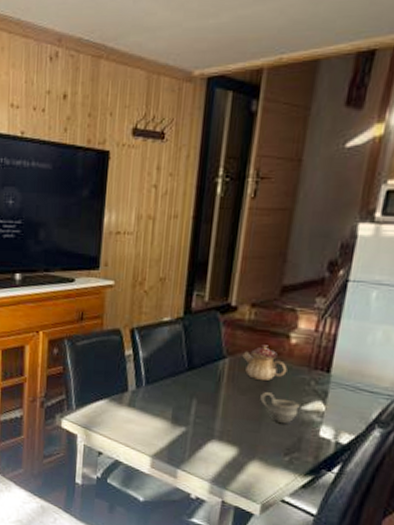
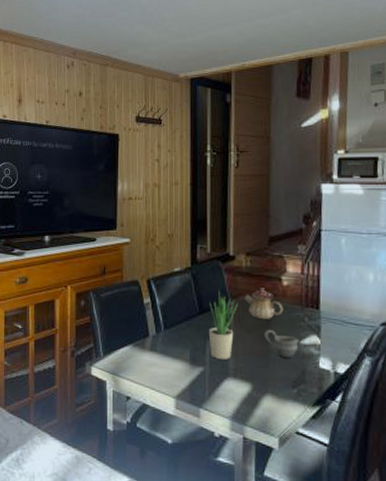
potted plant: none [195,344,234,421] -> present [208,289,238,359]

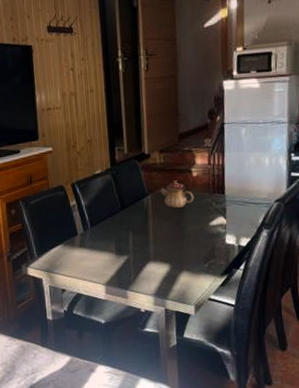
potted plant: present [208,289,238,359] -> none [129,186,155,247]
cup: present [264,330,299,358] -> none [179,216,208,239]

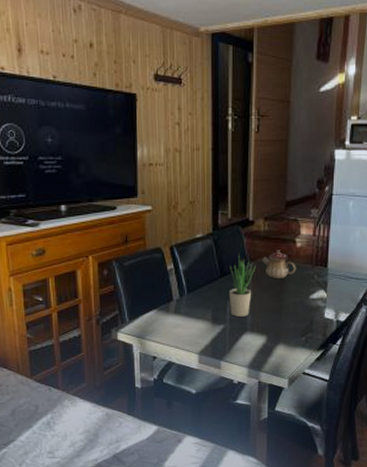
potted plant: none [129,186,155,247] -> present [229,253,256,317]

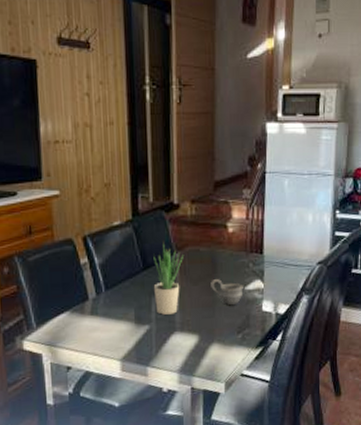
teapot: present [262,250,296,278] -> none [190,236,229,269]
cup: none [279,288,308,312] -> present [211,279,243,306]

